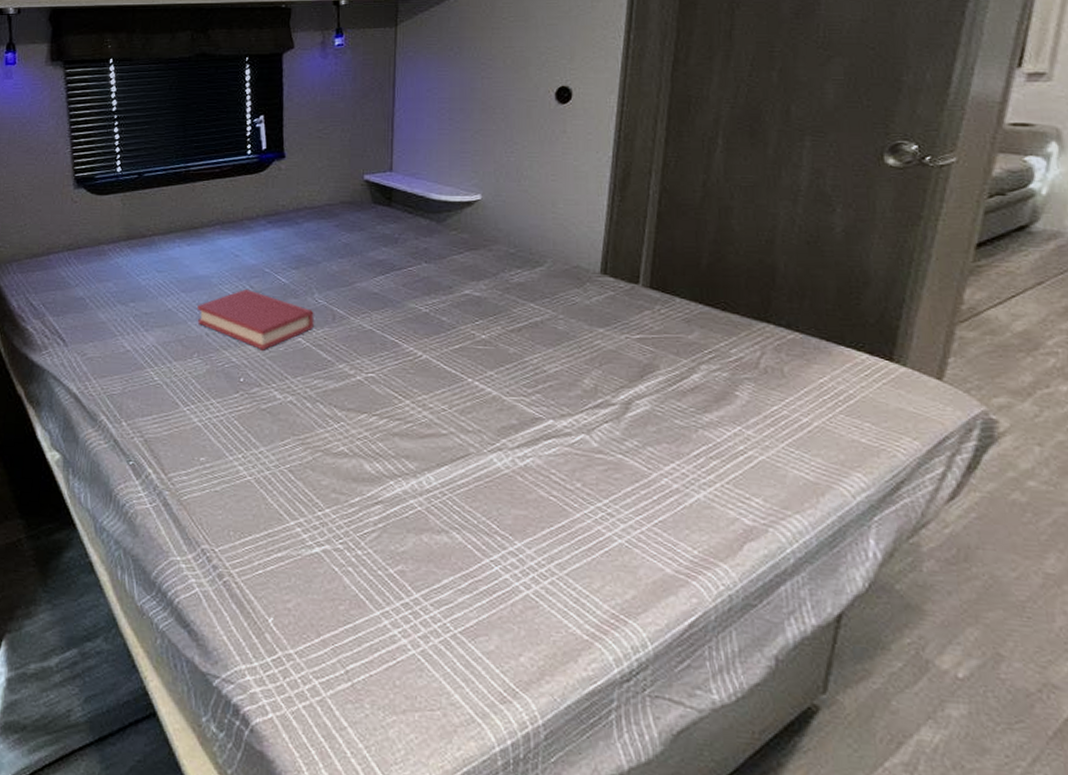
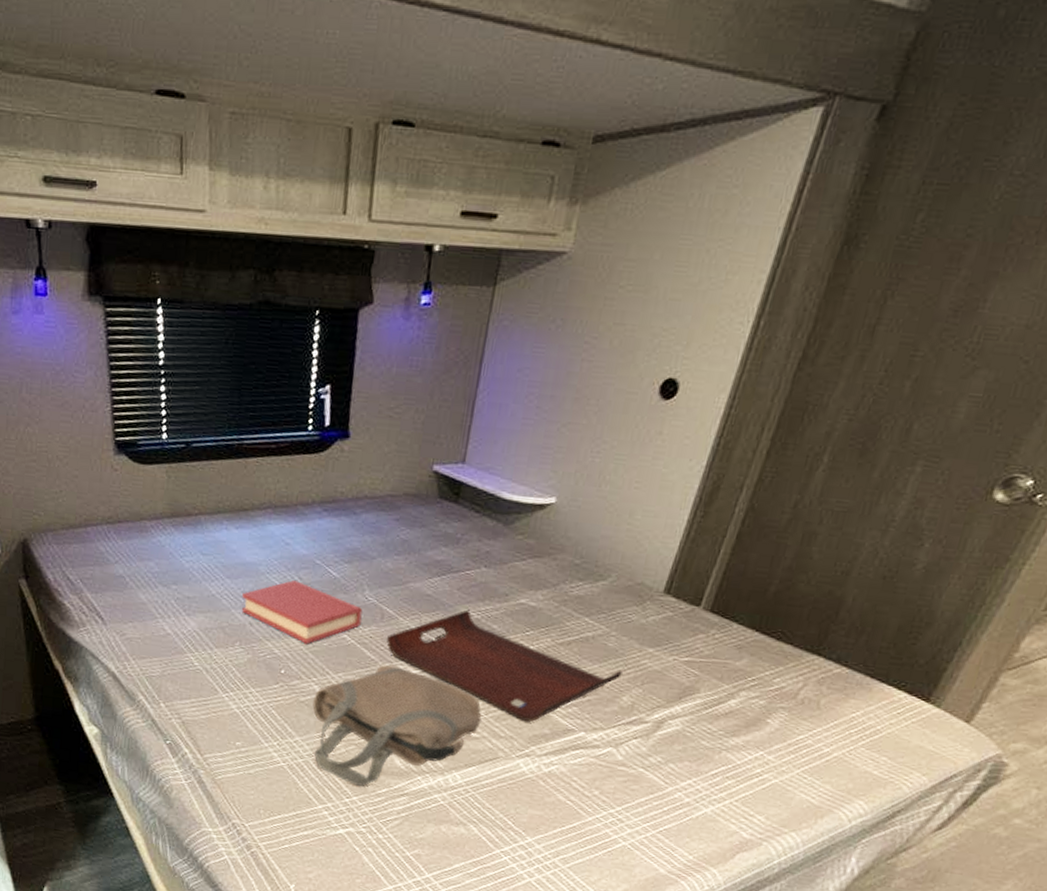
tote bag: none [275,364,446,497] -> present [313,665,482,787]
serving tray: none [341,304,578,413] -> present [387,609,623,722]

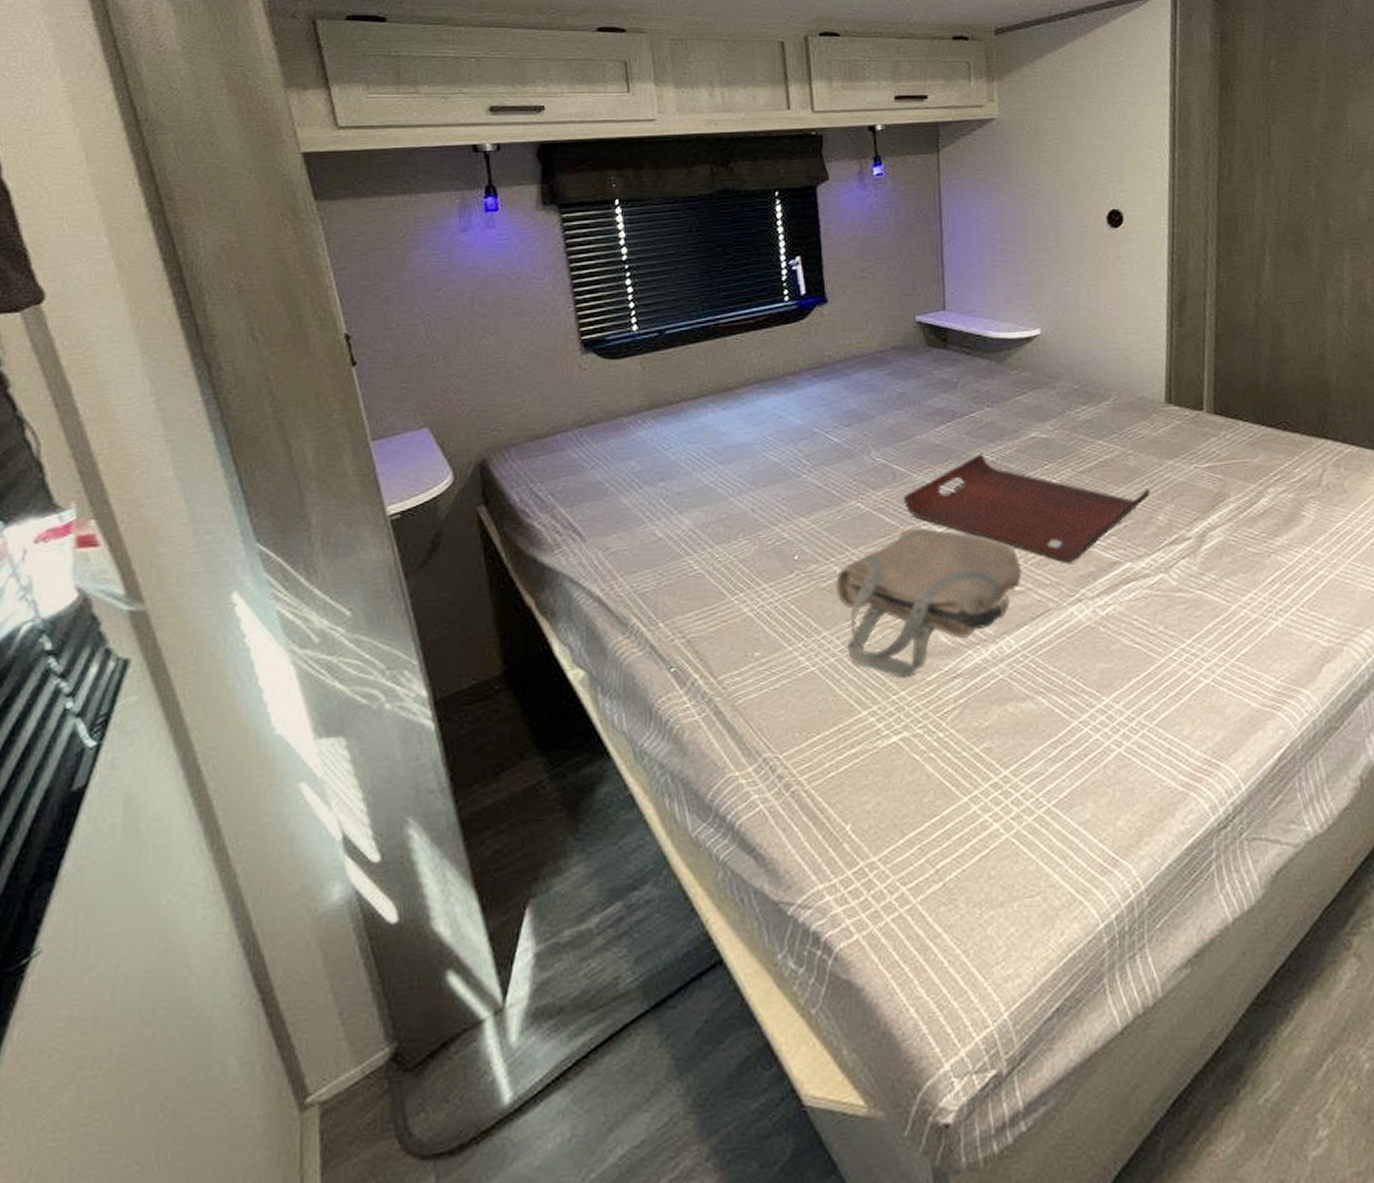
hardback book: present [242,579,363,644] -> none [739,453,873,521]

